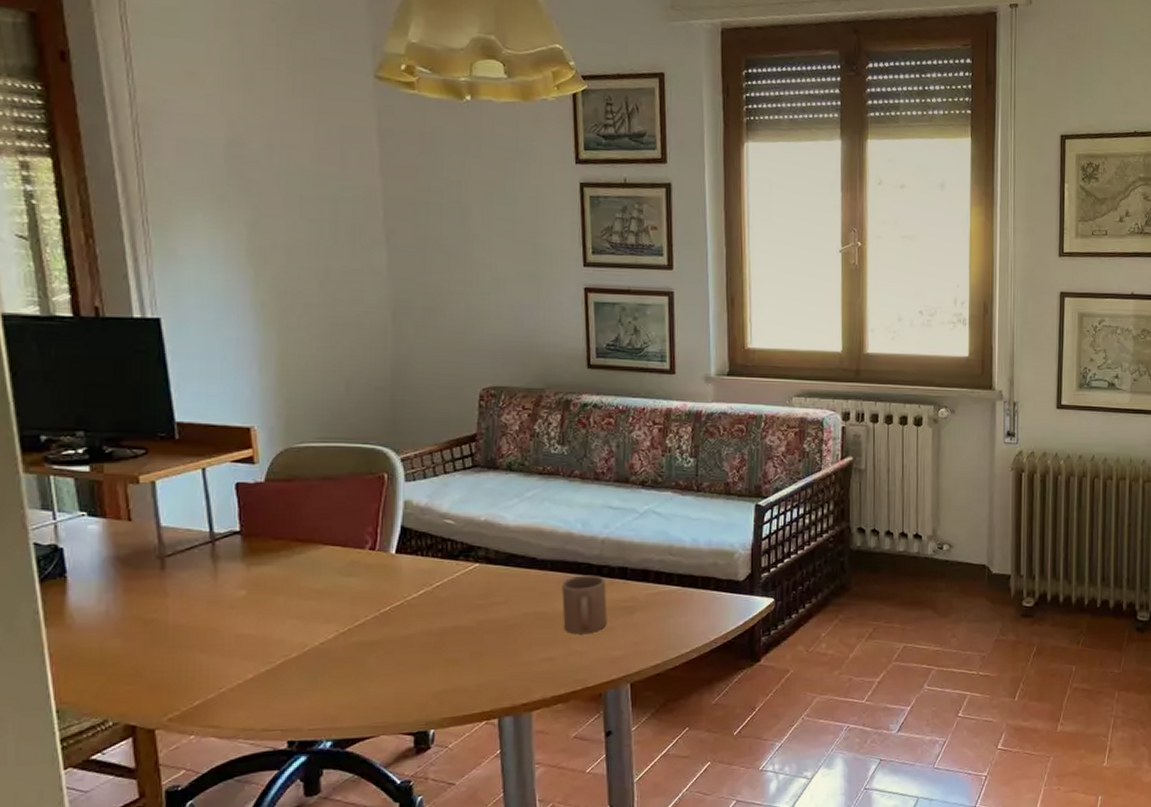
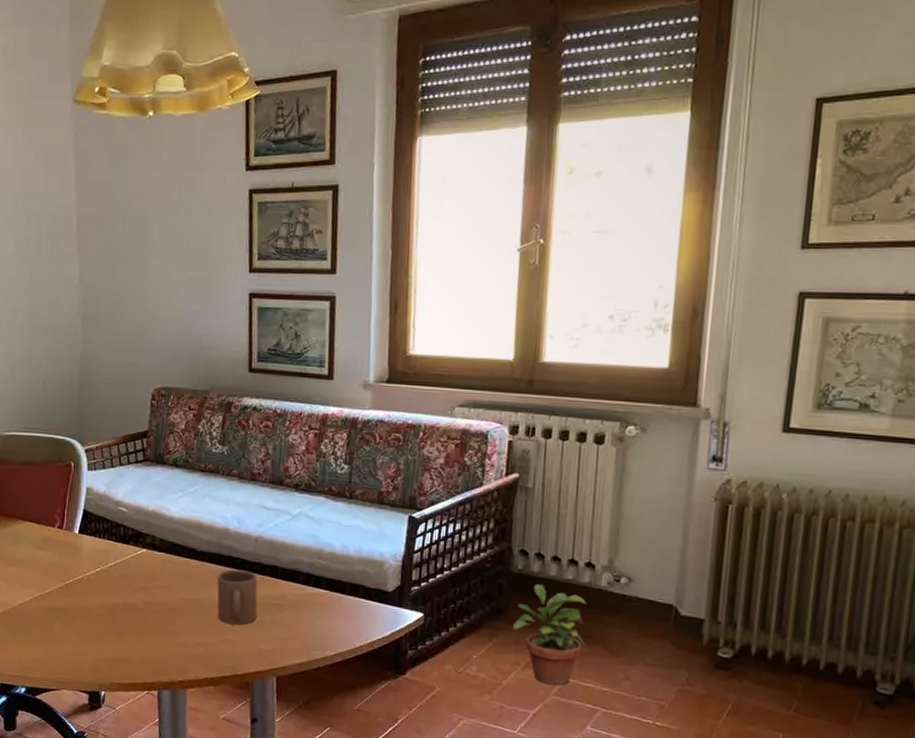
potted plant: none [856,559,919,652] -> present [513,584,587,686]

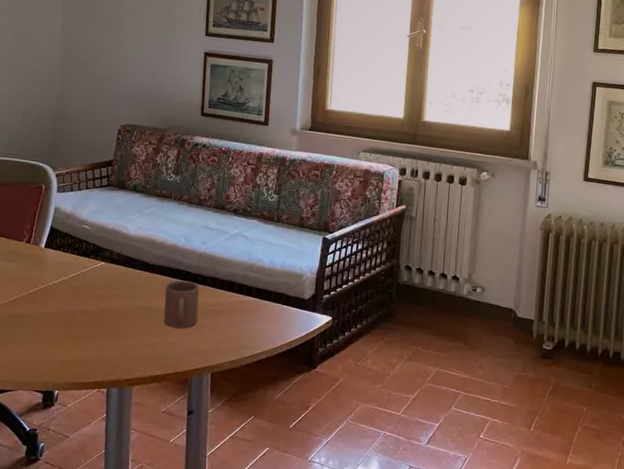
potted plant: present [513,584,587,686] -> none [399,293,453,375]

